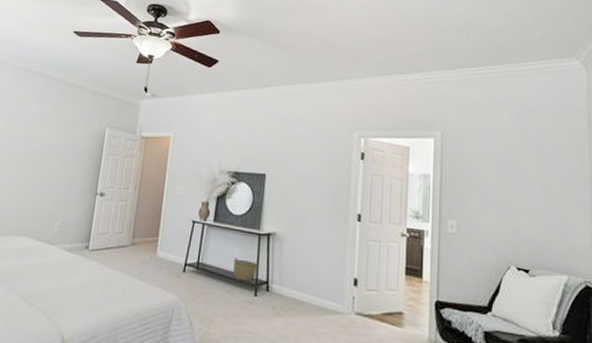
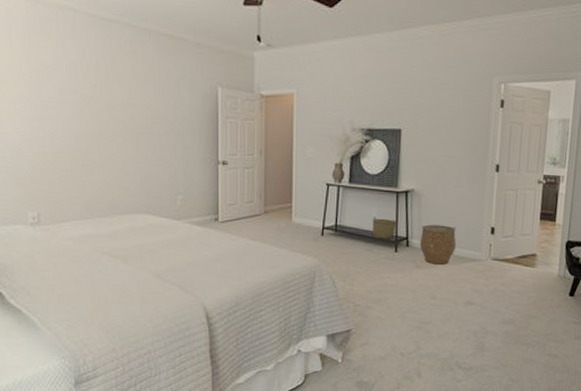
basket: none [279,270,318,315] -> present [419,224,457,264]

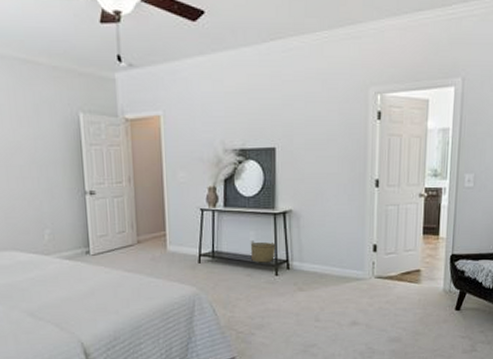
basket: present [419,224,457,264] -> none [300,245,338,286]

